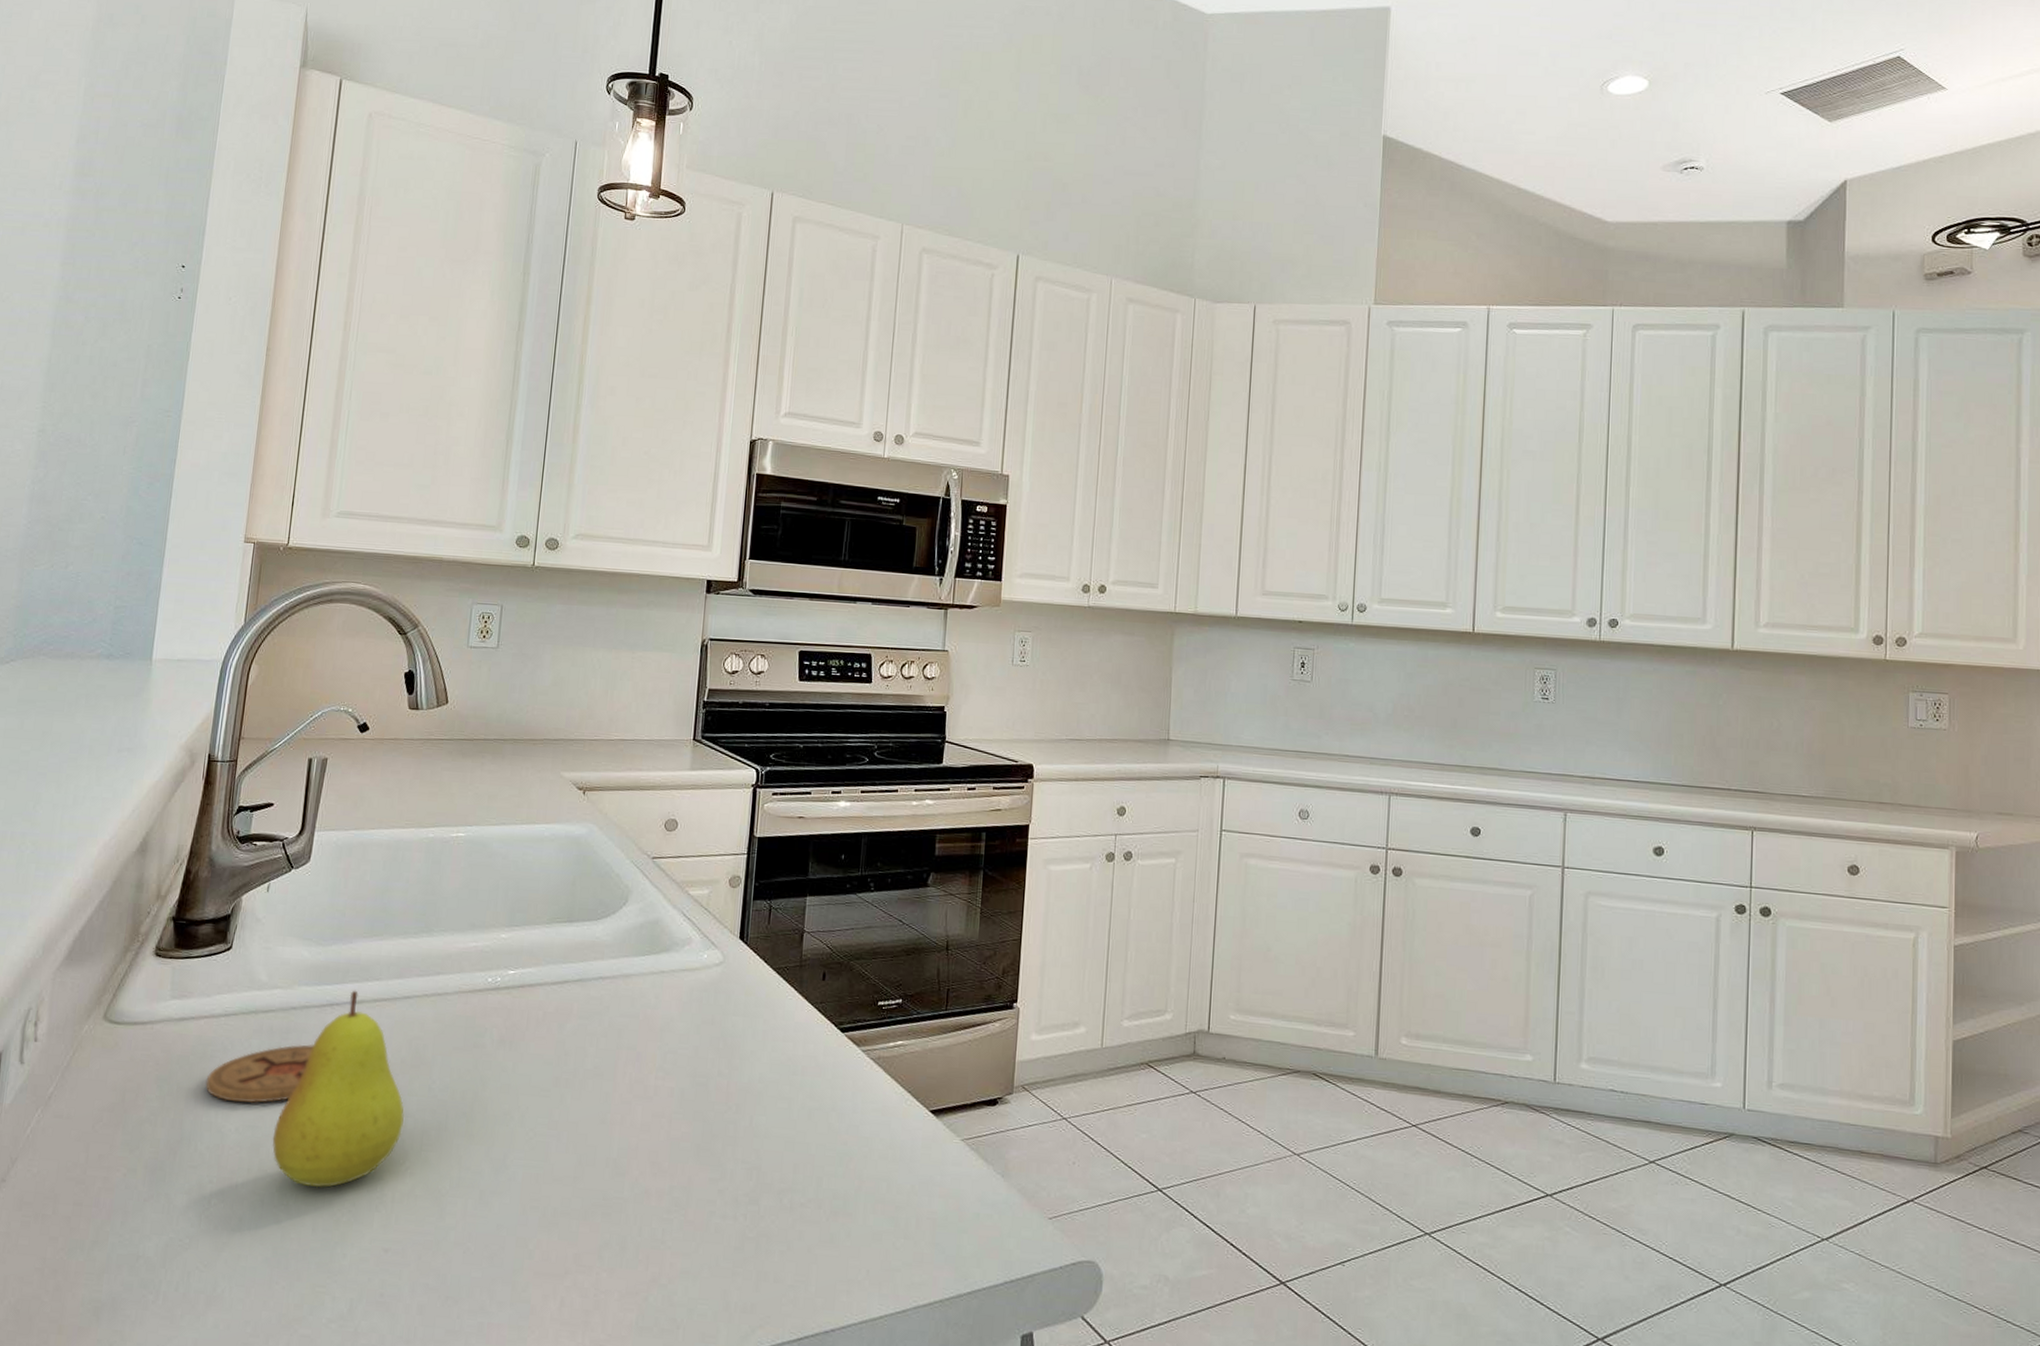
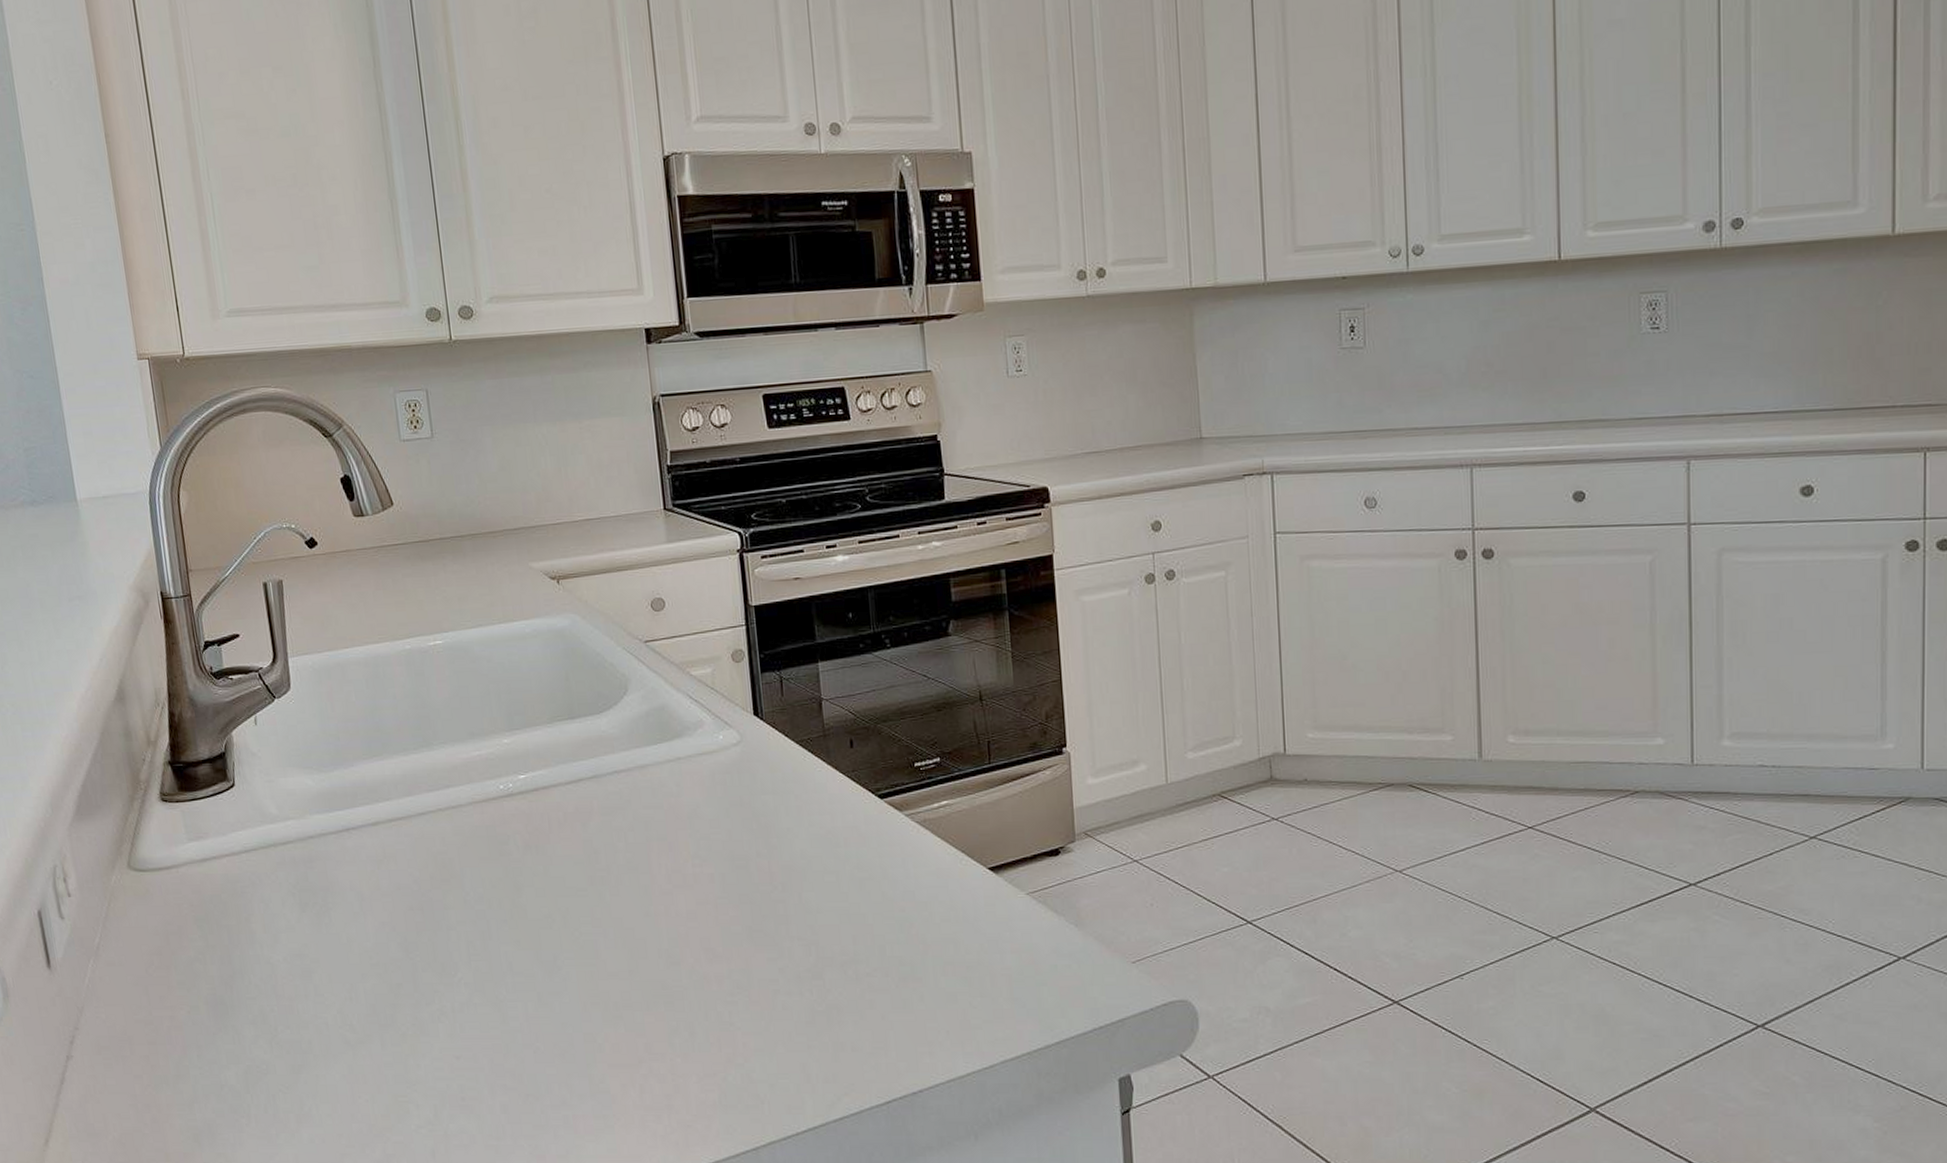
coaster: present [205,1043,314,1104] -> none [243,869,340,934]
fruit: present [272,990,405,1188] -> none [320,812,448,1006]

